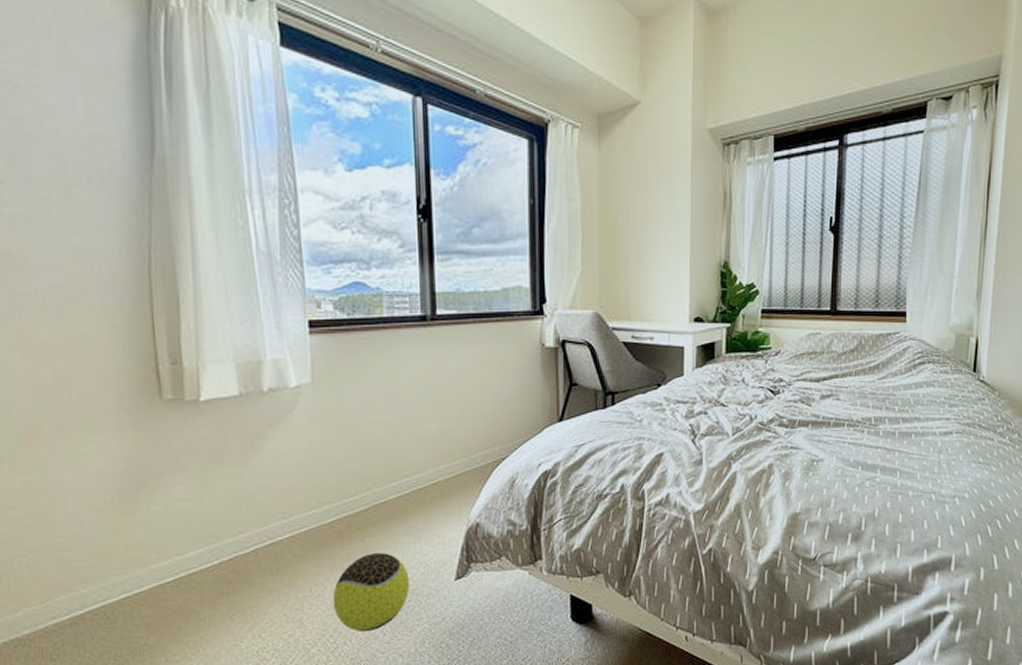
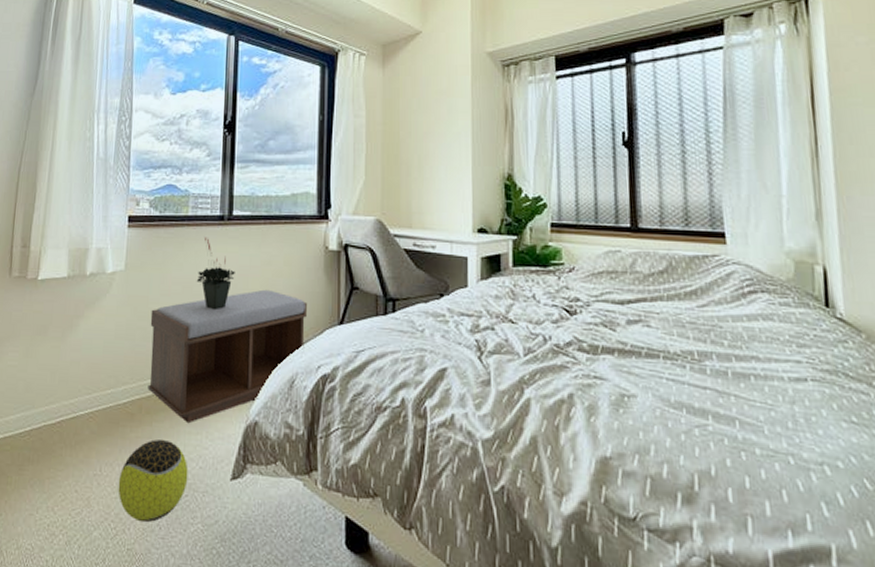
bench: none [349,392,525,534] -> present [148,289,307,424]
potted plant: none [399,340,444,419] -> present [196,237,235,311]

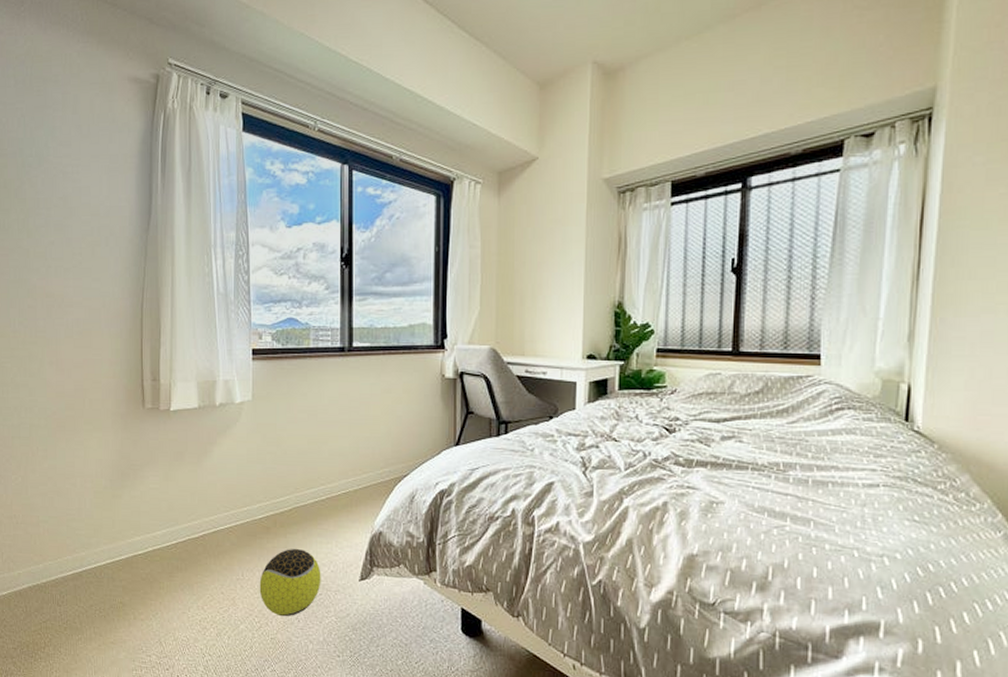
bench: present [148,289,307,424] -> none [279,415,425,535]
potted plant: present [196,237,235,311] -> none [320,367,357,435]

